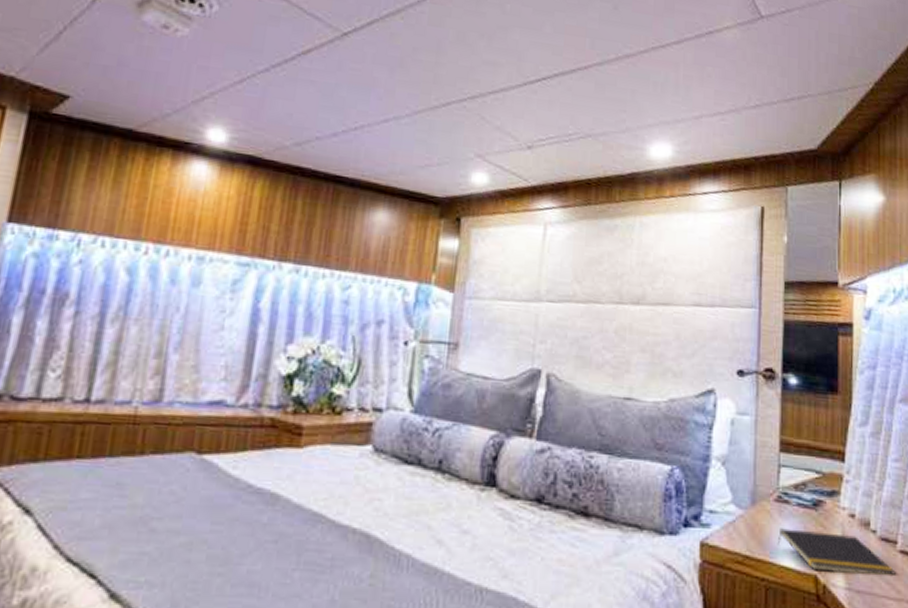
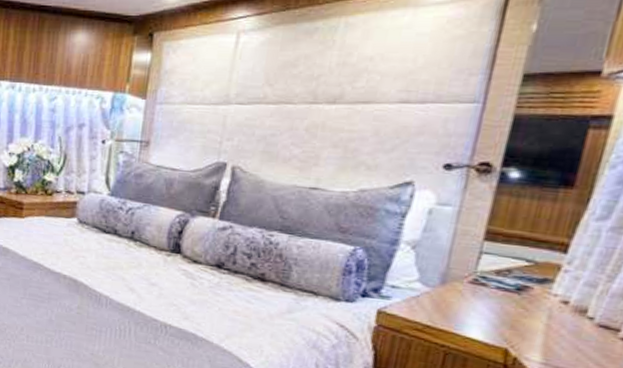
notepad: present [777,528,897,575] -> none [464,306,613,359]

